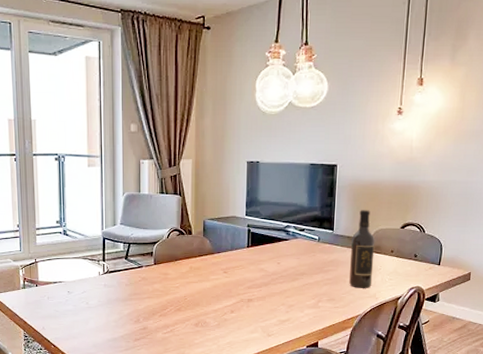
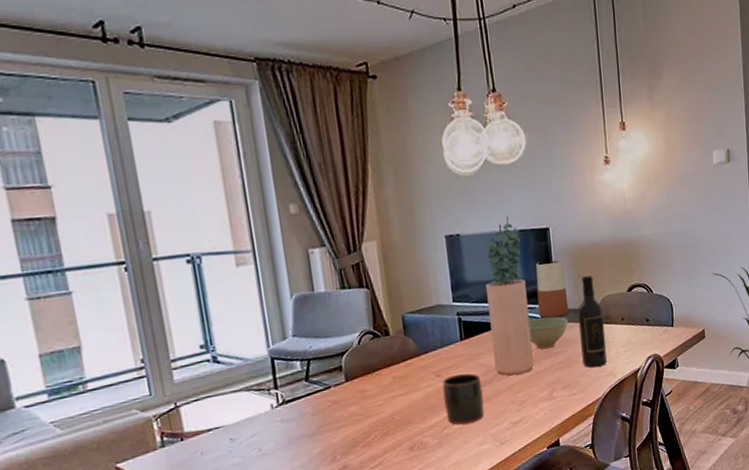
mug: none [227,274,260,314] -> present [442,373,484,425]
vase: none [272,151,311,282] -> present [486,216,534,376]
bowl: none [306,240,341,266] -> present [528,316,568,350]
vase: none [316,192,345,241] -> present [535,259,569,319]

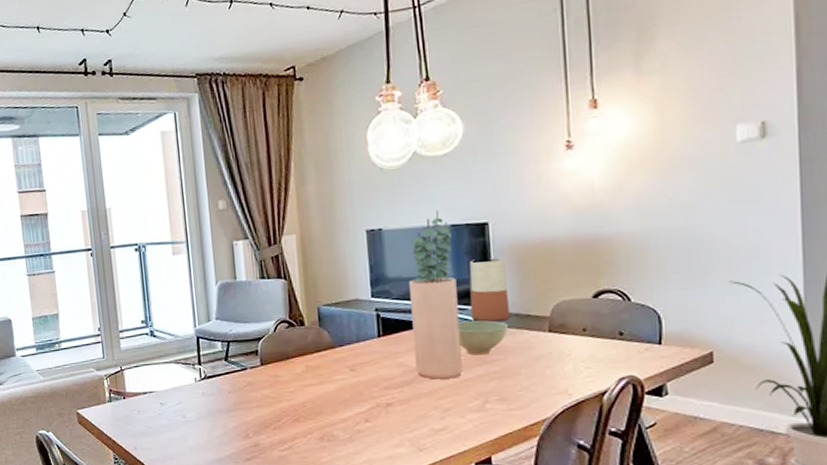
mug: present [442,373,484,425] -> none [356,371,402,423]
wine bottle: present [577,276,608,368] -> none [521,277,561,382]

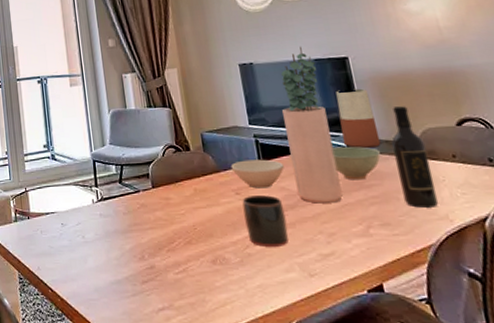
bowl: none [347,334,405,365] -> present [230,159,284,189]
mug: none [356,371,402,423] -> present [242,195,288,247]
wine bottle: none [521,277,561,382] -> present [391,106,439,208]

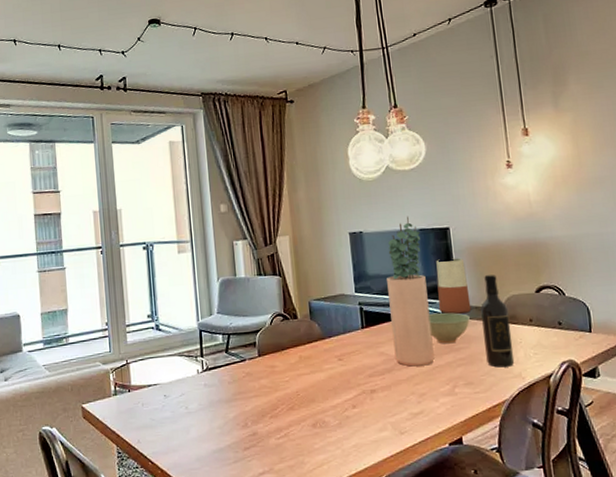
bowl: present [230,159,284,189] -> none [335,326,385,354]
mug: present [242,195,288,247] -> none [344,360,384,409]

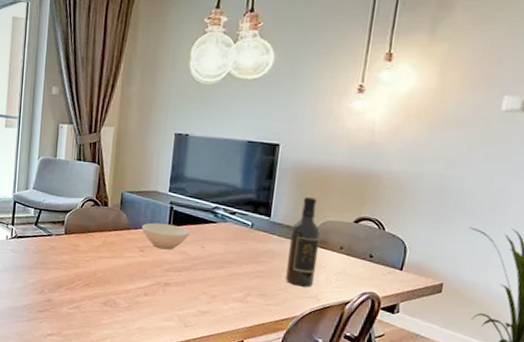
bowl: none [335,326,385,354] -> present [141,222,190,250]
vase: present [387,216,435,367] -> none [195,126,248,271]
bowl: present [428,313,470,344] -> none [235,225,279,256]
vase: present [436,257,471,314] -> none [249,174,287,230]

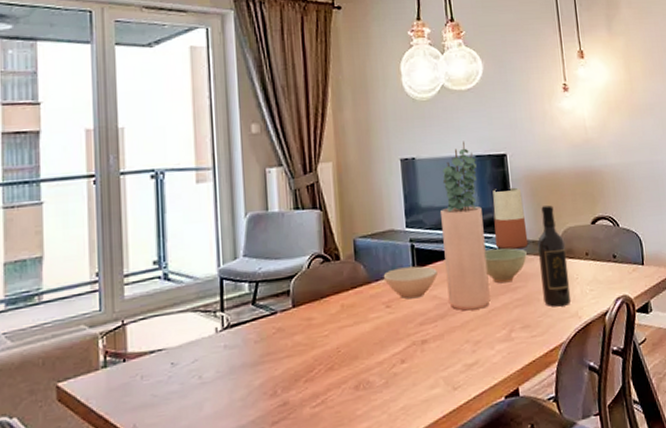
vase: none [195,126,248,271] -> present [441,141,490,311]
bowl: none [235,225,279,256] -> present [484,248,527,284]
vase: none [249,174,287,230] -> present [492,187,528,250]

